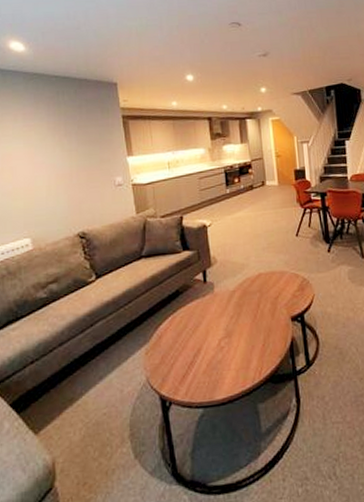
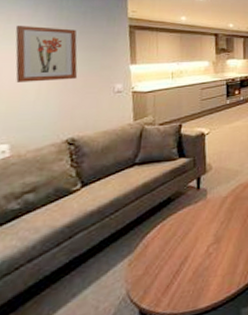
wall art: none [22,123,81,180] -> present [15,25,78,83]

